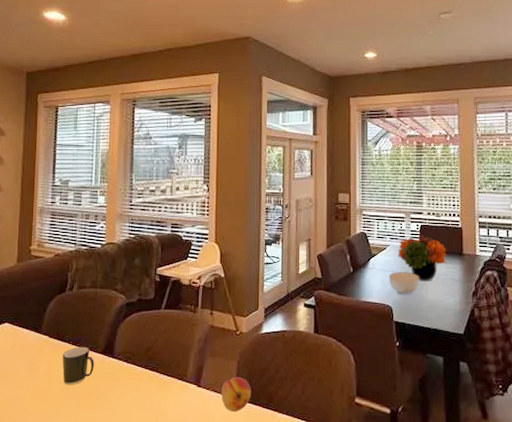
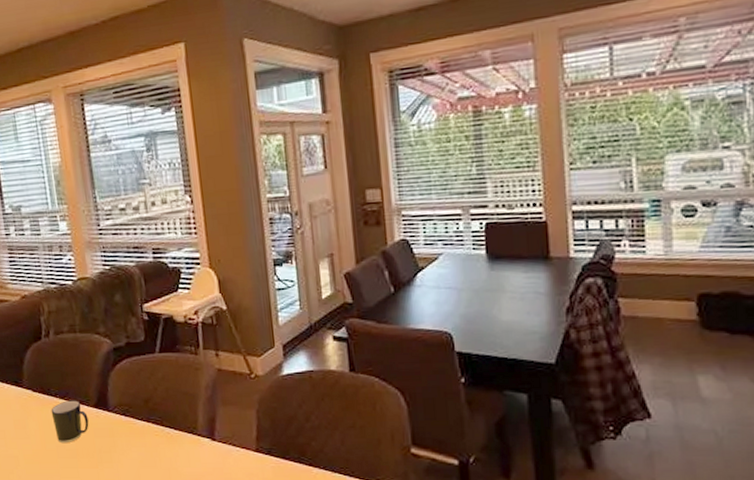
fruit: present [221,376,252,412] -> none [240,427,279,468]
bowl: present [389,272,420,295] -> none [444,287,489,318]
flower arrangement: present [397,235,447,282] -> none [455,236,527,299]

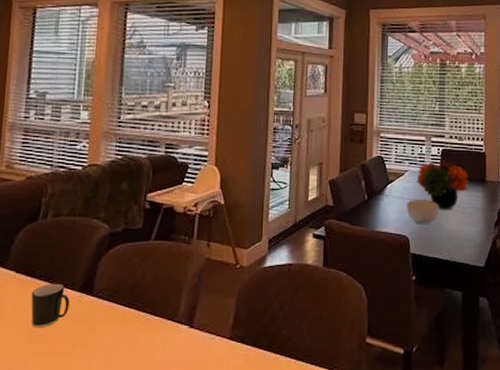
bowl: none [444,287,489,318] -> present [406,200,440,225]
flower arrangement: none [455,236,527,299] -> present [416,160,469,210]

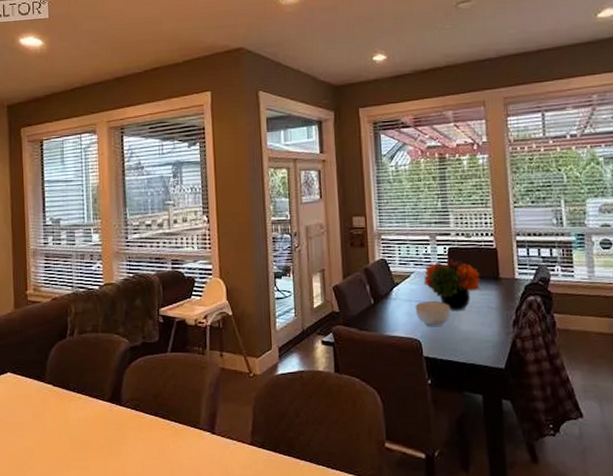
mug: present [31,283,70,328] -> none [68,394,102,436]

